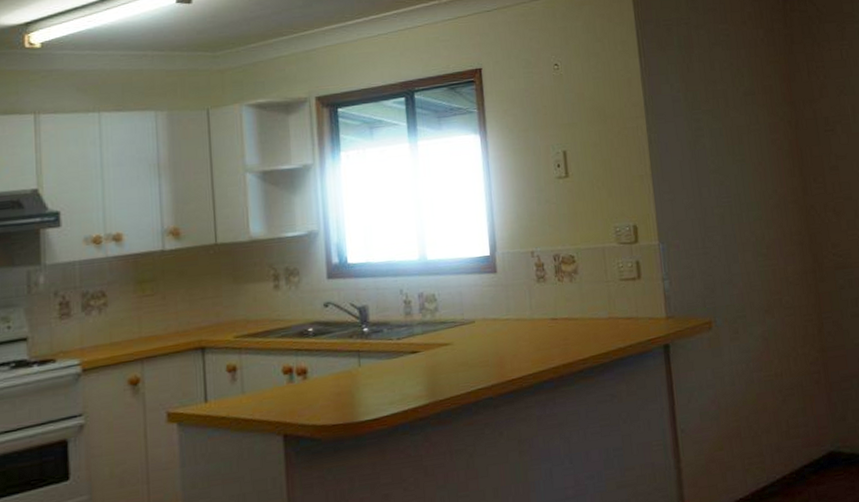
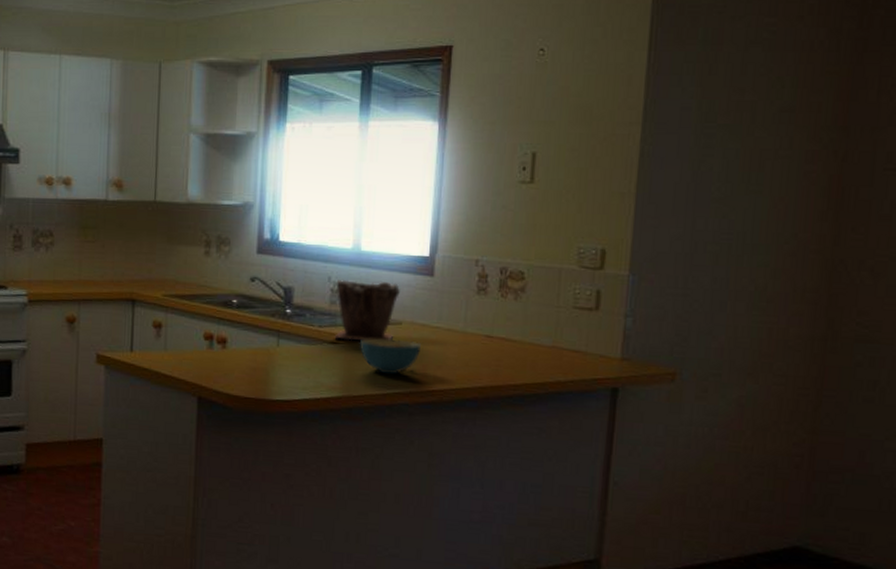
plant pot: none [408,284,469,348] -> present [334,279,400,341]
cereal bowl: none [438,336,496,373] -> present [359,338,421,375]

